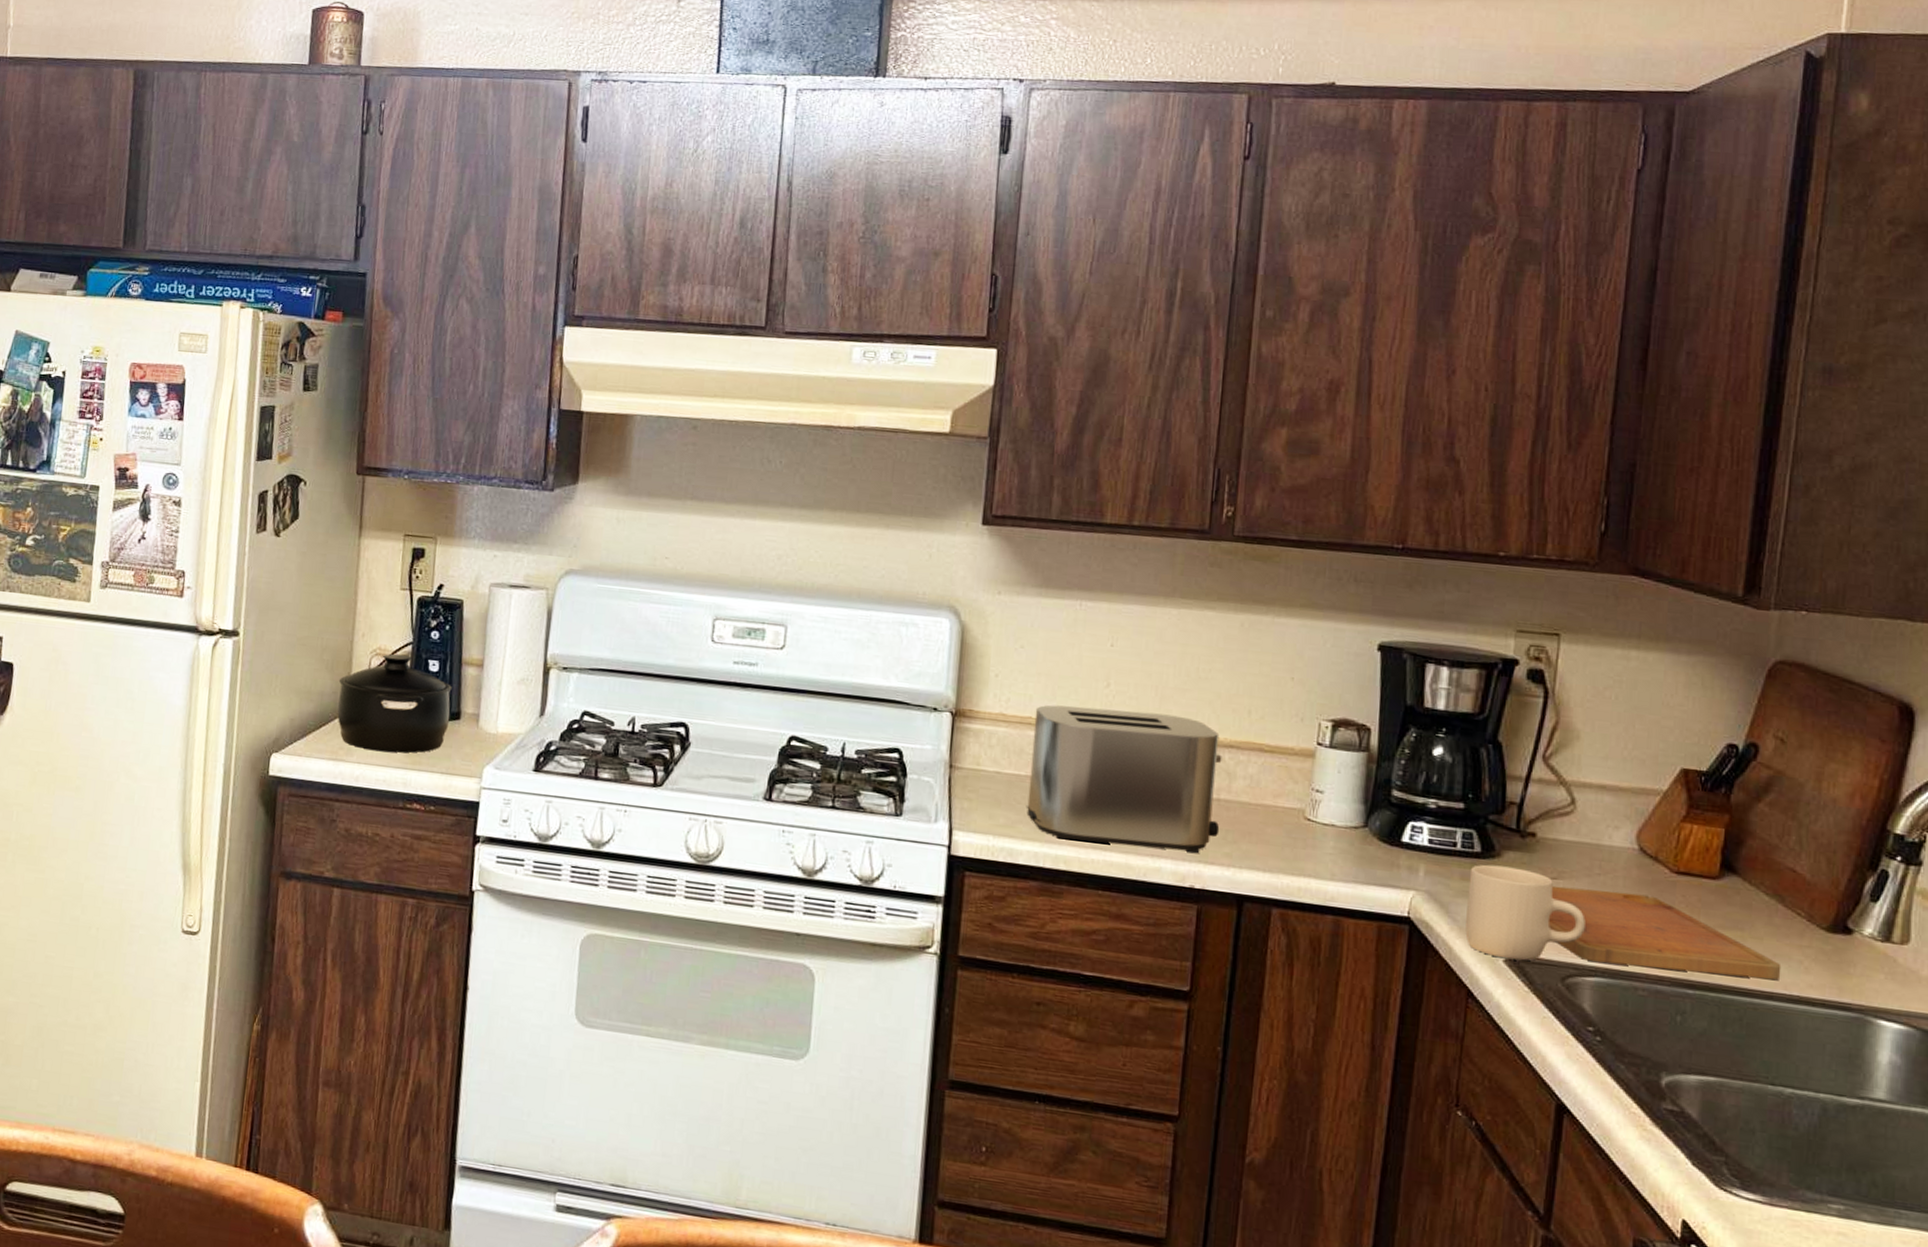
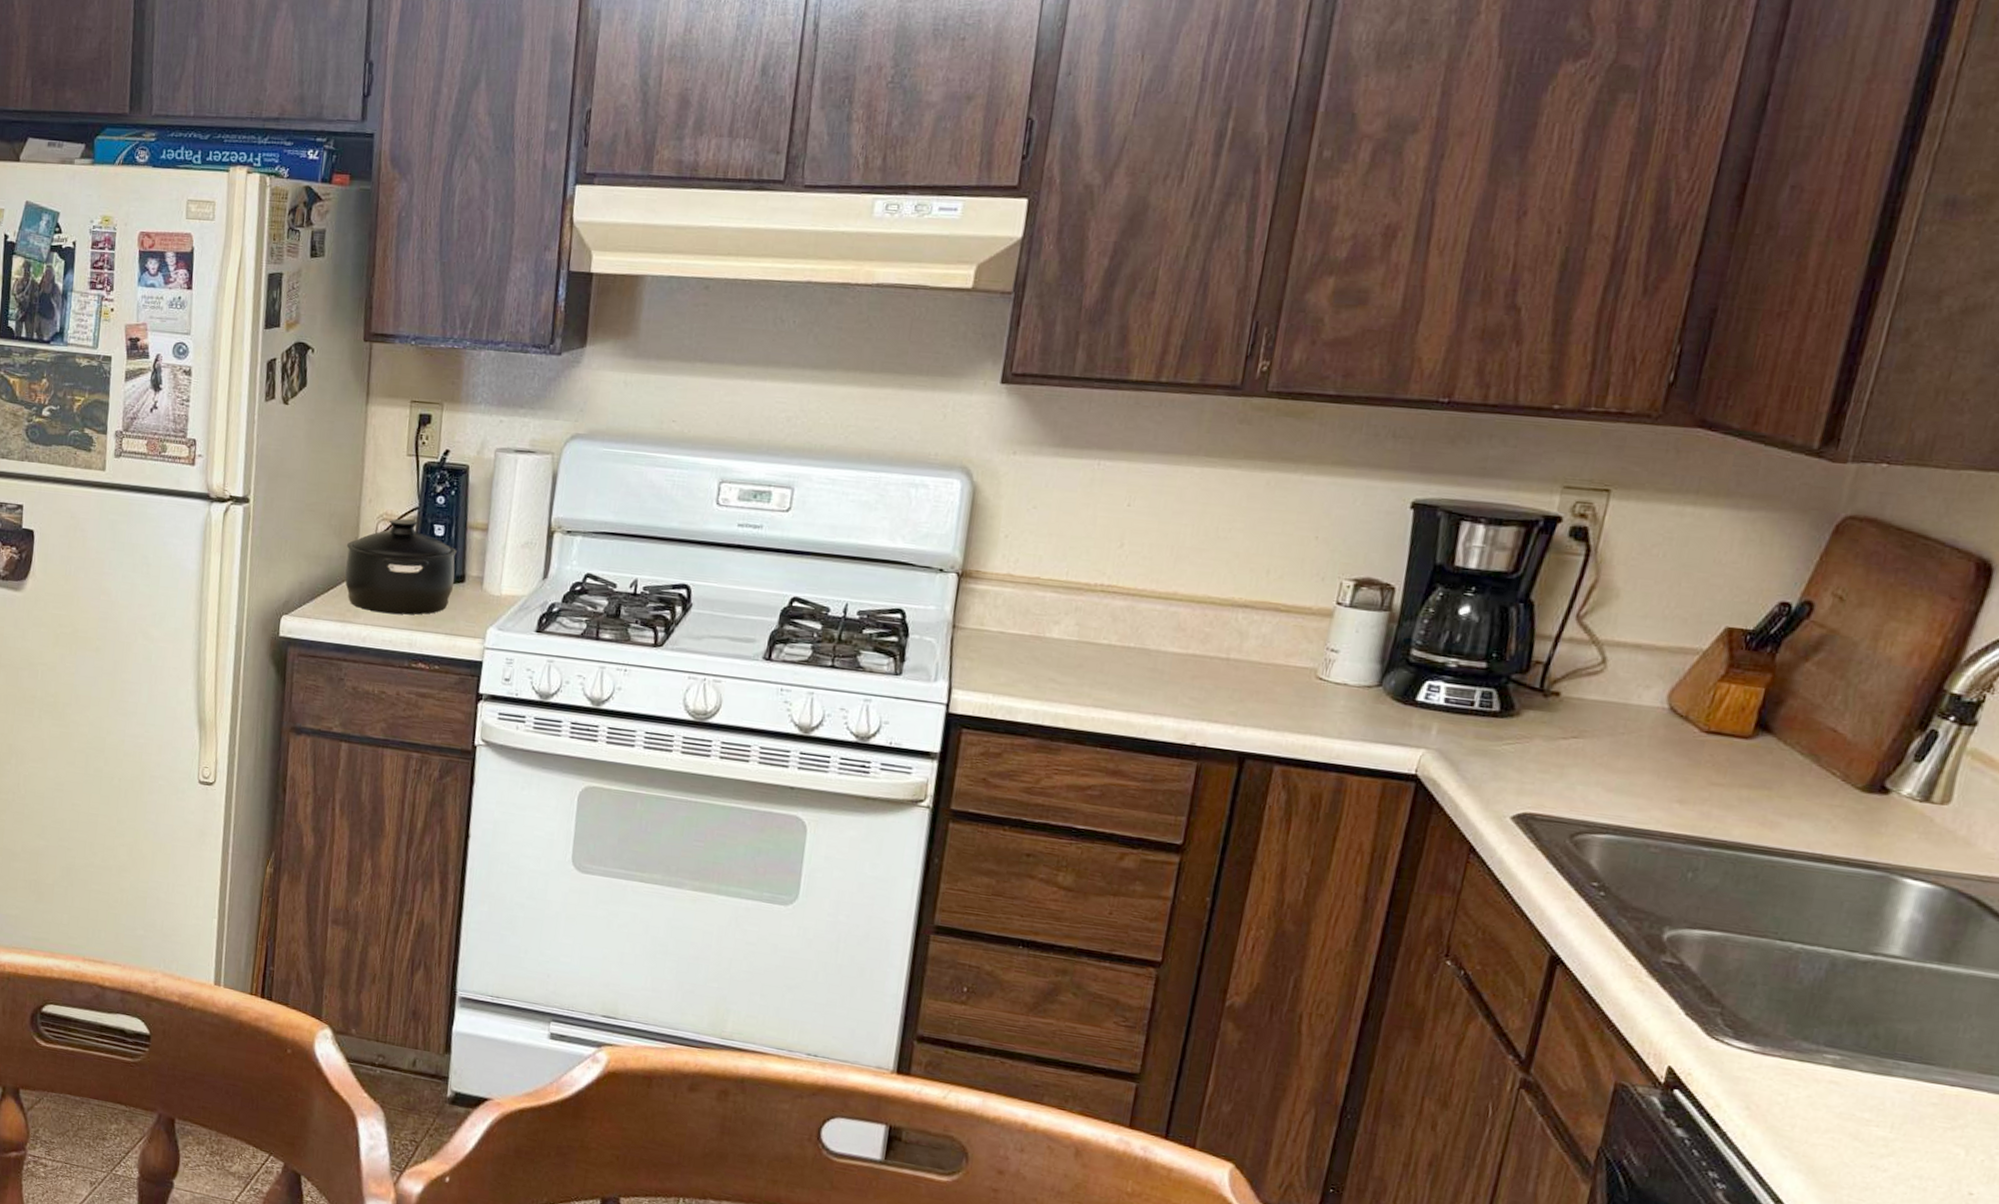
toaster: present [1026,705,1222,853] -> none [1028,565,1236,711]
mug: present [1465,864,1586,961] -> none [1474,723,1603,818]
cutting board: present [1547,885,1782,980] -> none [1562,744,1808,839]

